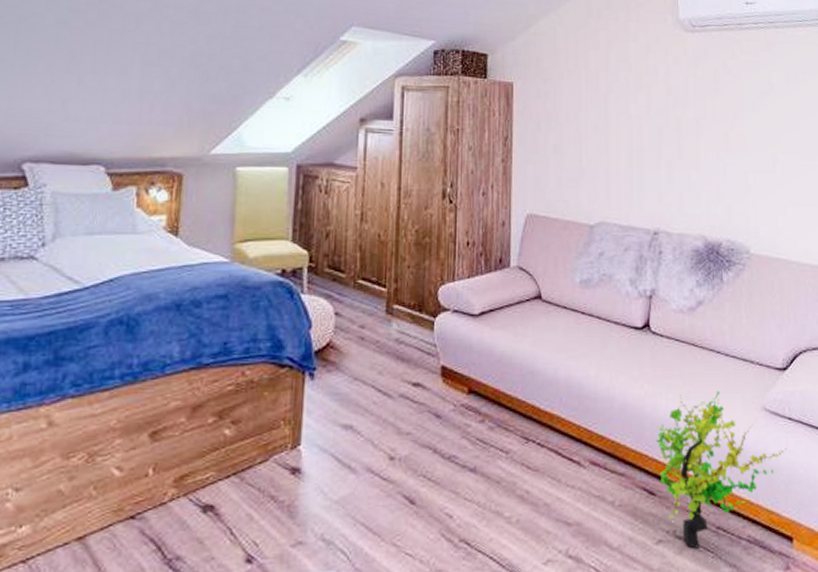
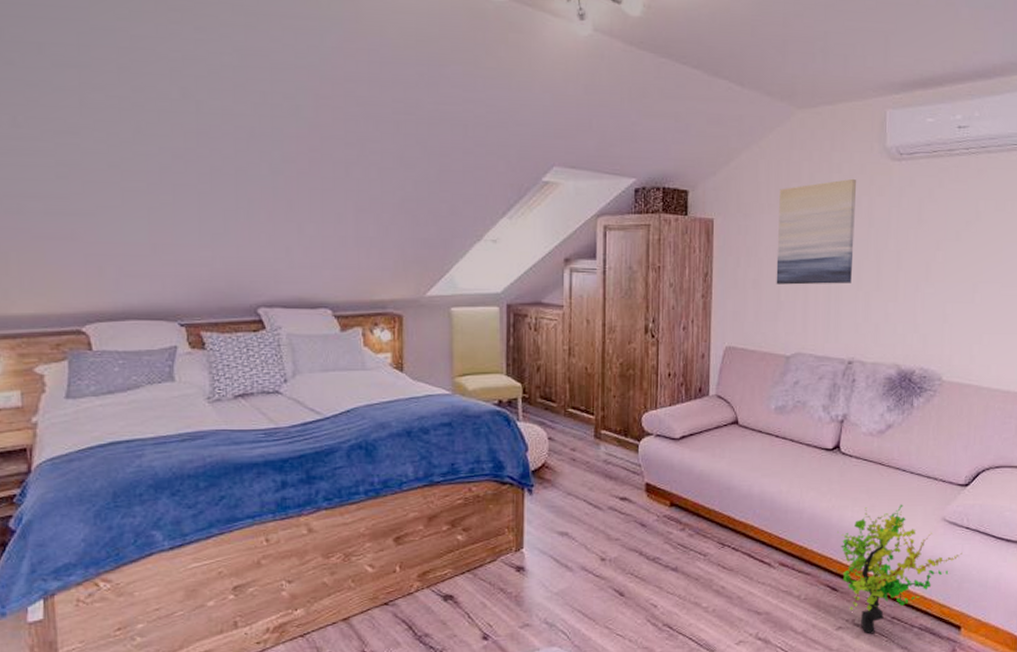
wall art: none [577,47,654,152] -> present [776,178,857,285]

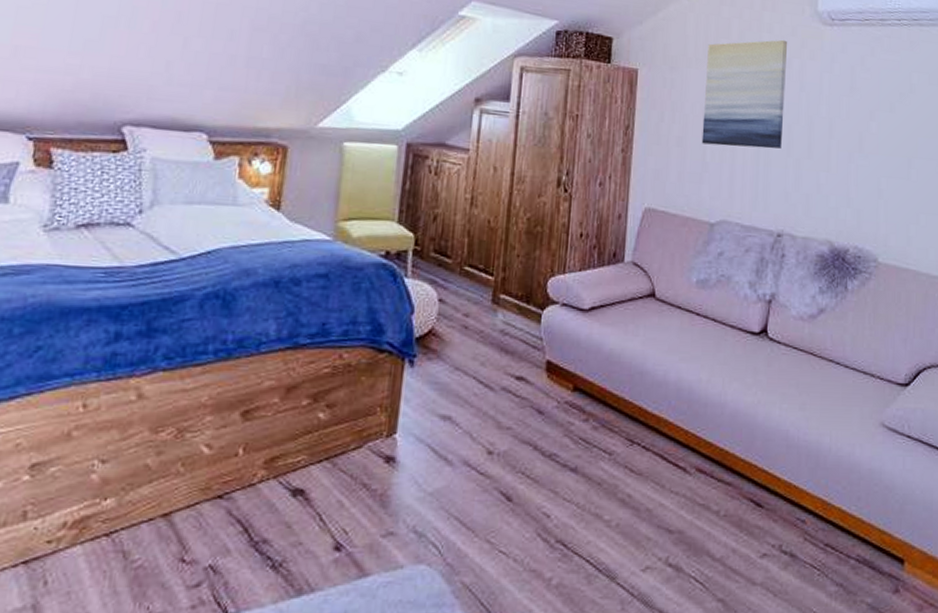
decorative plant: present [837,504,962,634] -> none [763,403,904,565]

